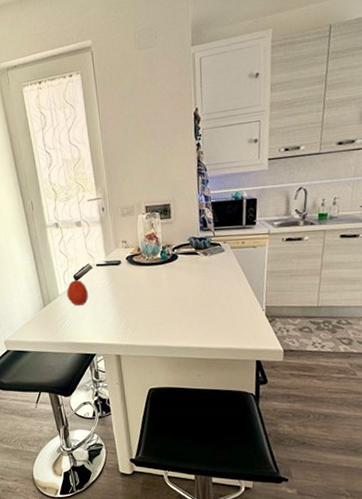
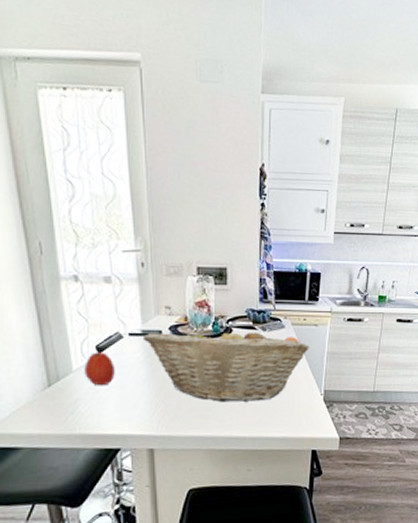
fruit basket: none [106,252,249,318] -> present [142,325,309,403]

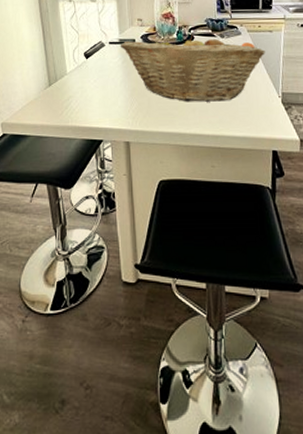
apple: present [84,352,115,386] -> none [75,58,98,86]

